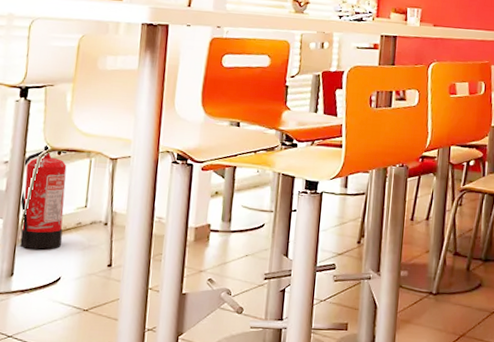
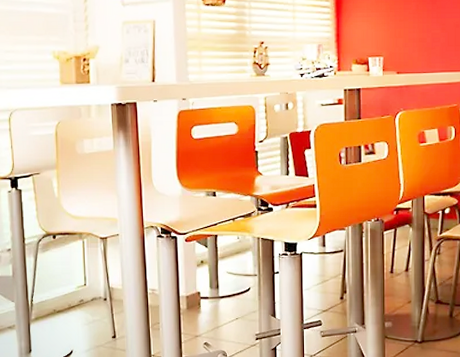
fire extinguisher: present [20,143,67,250] -> none [24,229,69,327]

